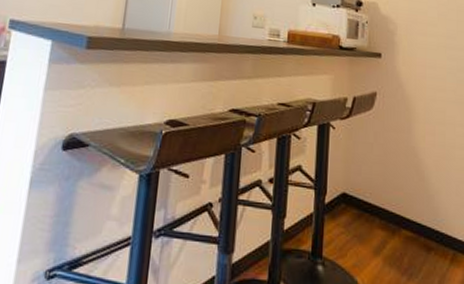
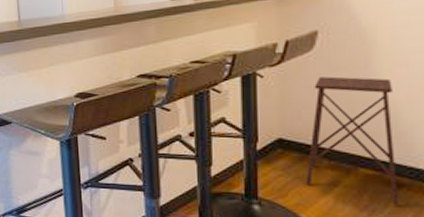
side table: none [362,135,429,270] -> present [306,76,399,206]

